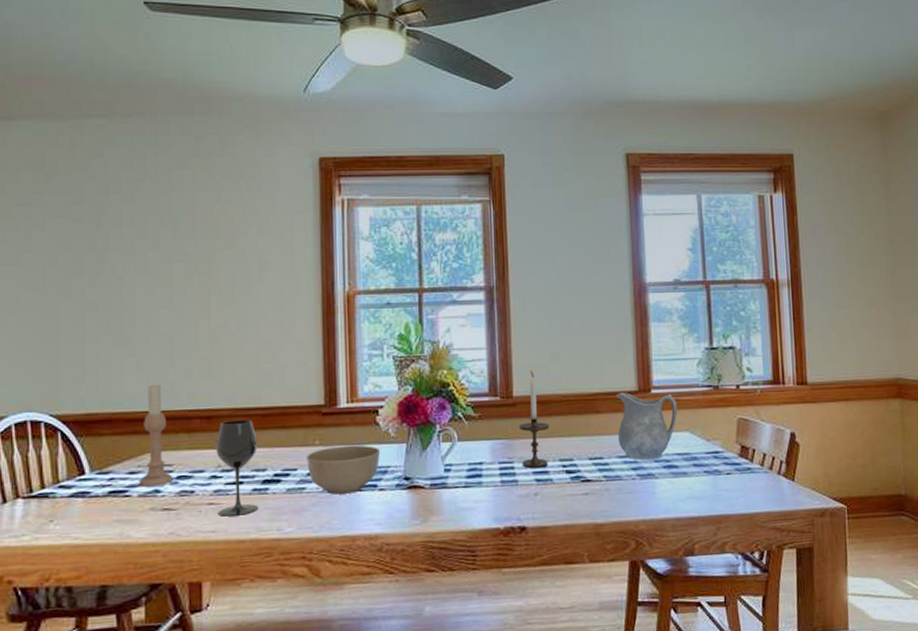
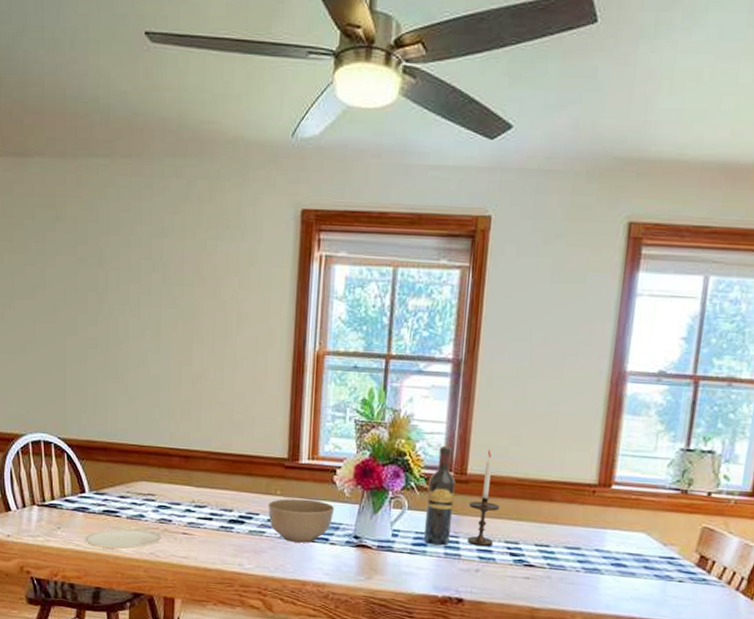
plate: none [84,506,183,537] -> present [84,528,162,550]
candlestick: present [138,384,173,487] -> none [127,421,155,512]
wineglass: present [215,420,258,517] -> none [190,462,227,548]
wine bottle: none [476,371,505,475] -> present [423,445,456,546]
pitcher: present [616,392,678,461] -> none [567,484,638,556]

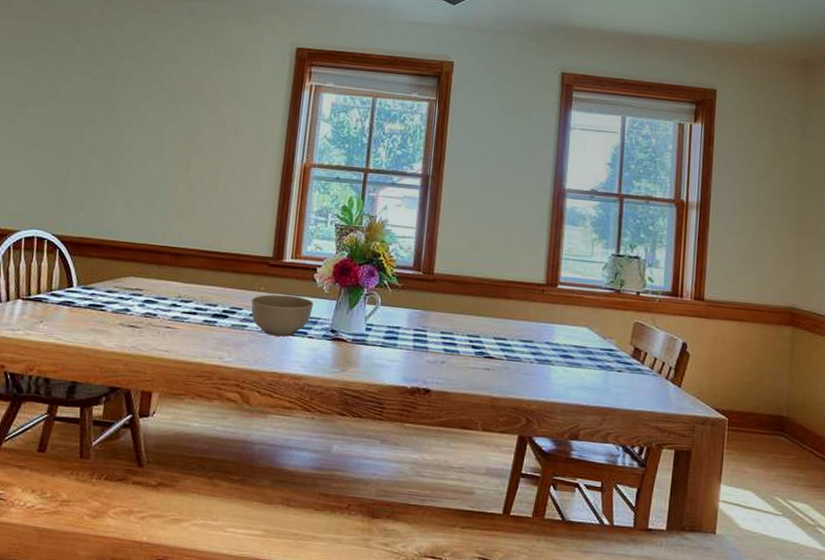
plate: present [84,528,162,550] -> none [65,322,145,343]
wine bottle: present [423,445,456,546] -> none [394,248,424,339]
candlestick: present [467,449,500,547] -> none [434,252,463,340]

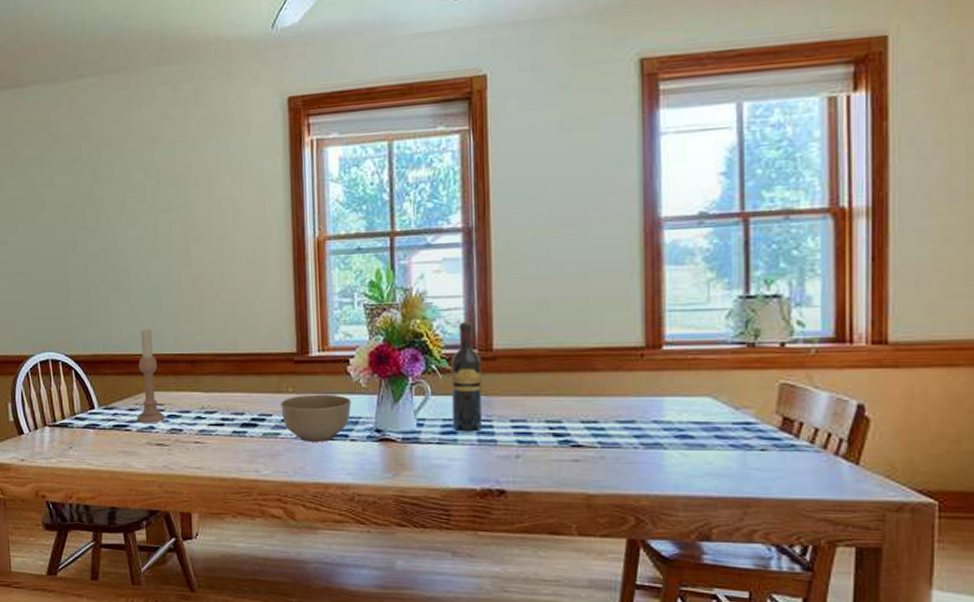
candlestick: none [113,220,143,306] -> present [136,329,165,423]
wine bottle: none [394,248,424,339] -> present [451,321,483,432]

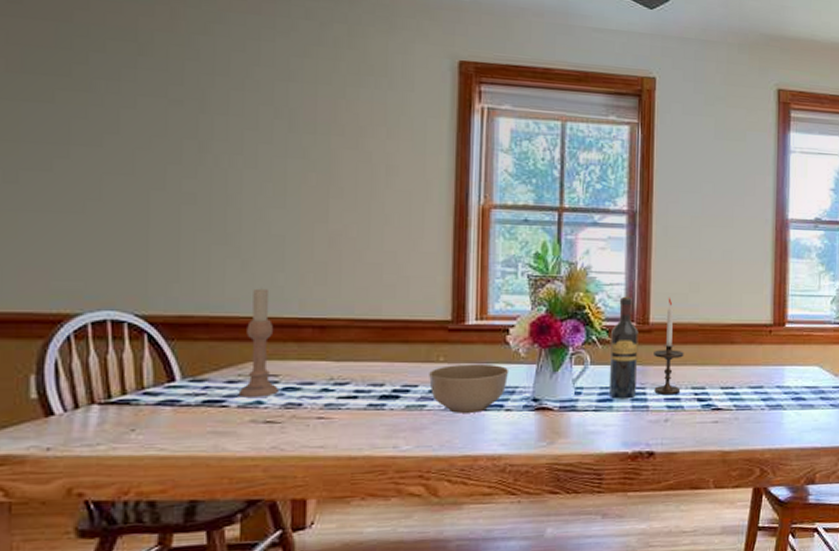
candlestick: none [499,320,535,429] -> present [654,297,684,396]

